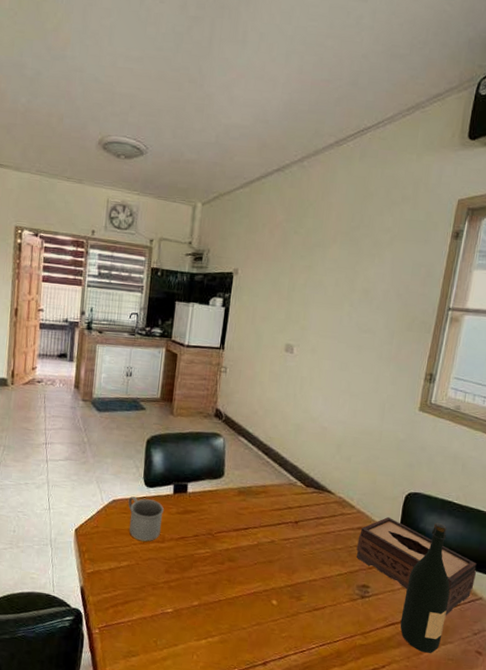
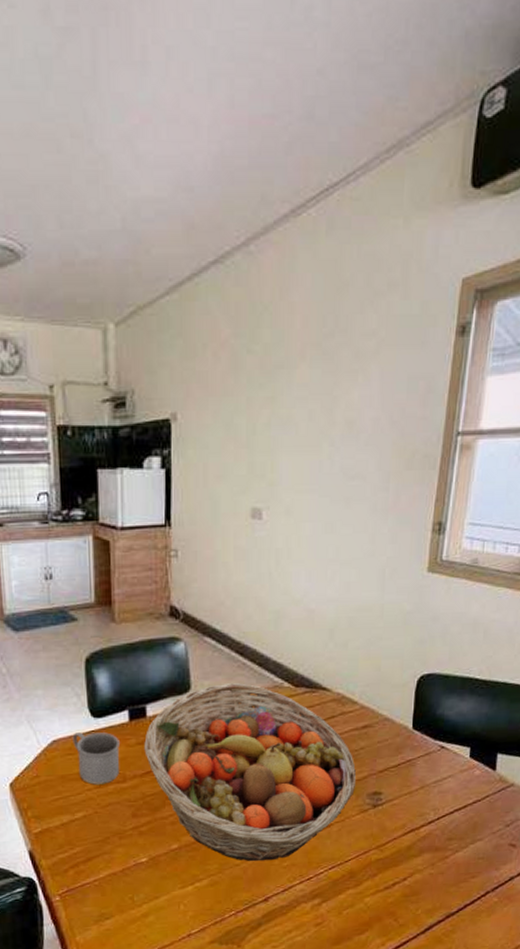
fruit basket: none [182,475,349,630] -> present [144,683,357,861]
tissue box: present [356,516,477,616] -> none [363,707,507,811]
wine bottle: present [400,523,451,653] -> none [421,706,477,856]

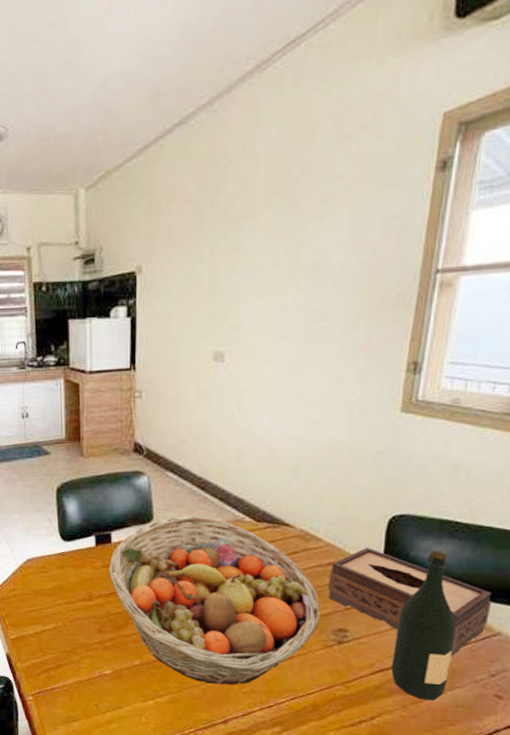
mug: present [72,732,120,785] -> none [45,553,87,601]
tissue box: none [363,707,507,811] -> present [328,547,492,657]
wine bottle: none [421,706,477,856] -> present [391,548,456,700]

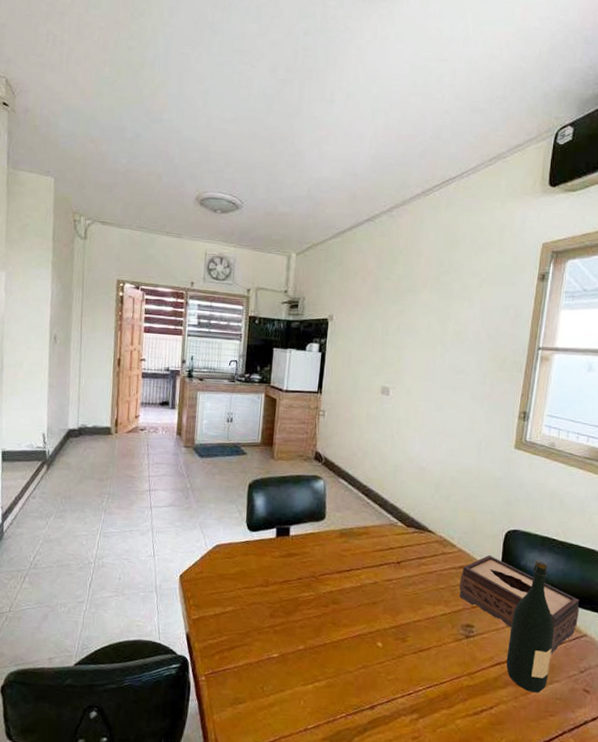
fruit basket: present [109,516,321,685] -> none [285,516,453,673]

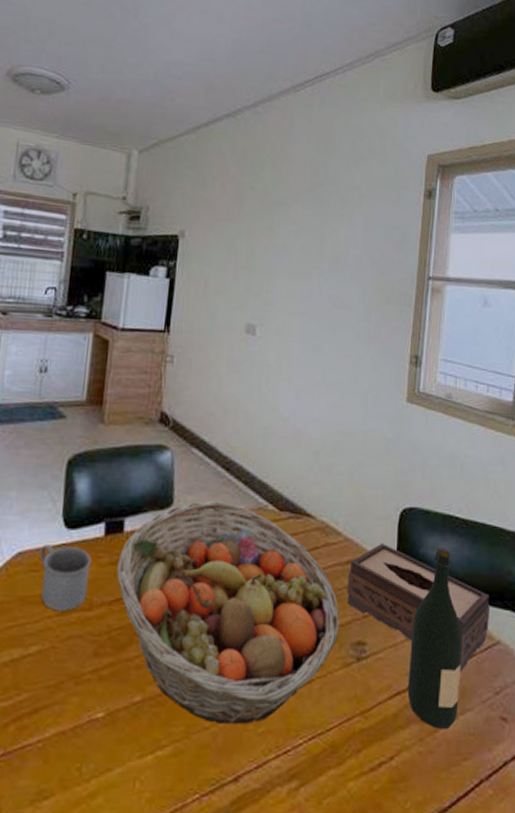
mug: none [231,541,267,586] -> present [40,545,91,611]
fruit basket: none [285,516,453,673] -> present [116,501,340,725]

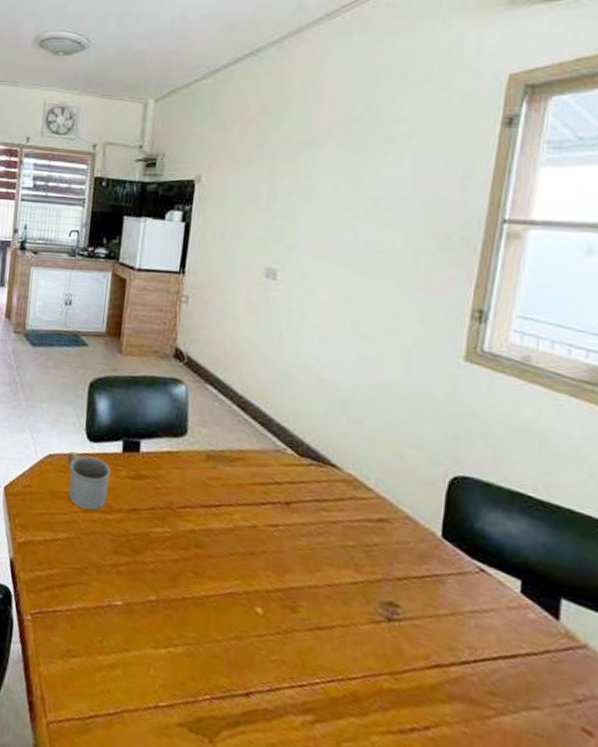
fruit basket: present [116,501,340,725] -> none [133,434,367,650]
tissue box: present [347,542,491,672] -> none [377,507,575,666]
wine bottle: present [407,546,463,729] -> none [450,523,532,720]

